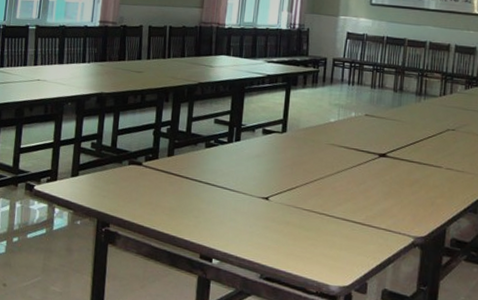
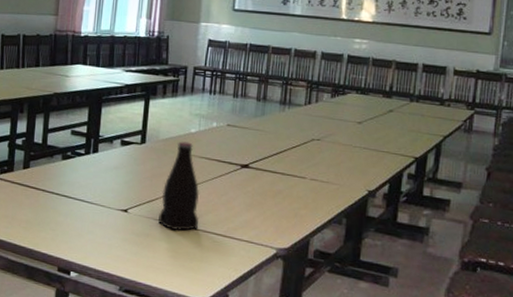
bottle: none [299,130,339,219] -> present [158,141,200,231]

